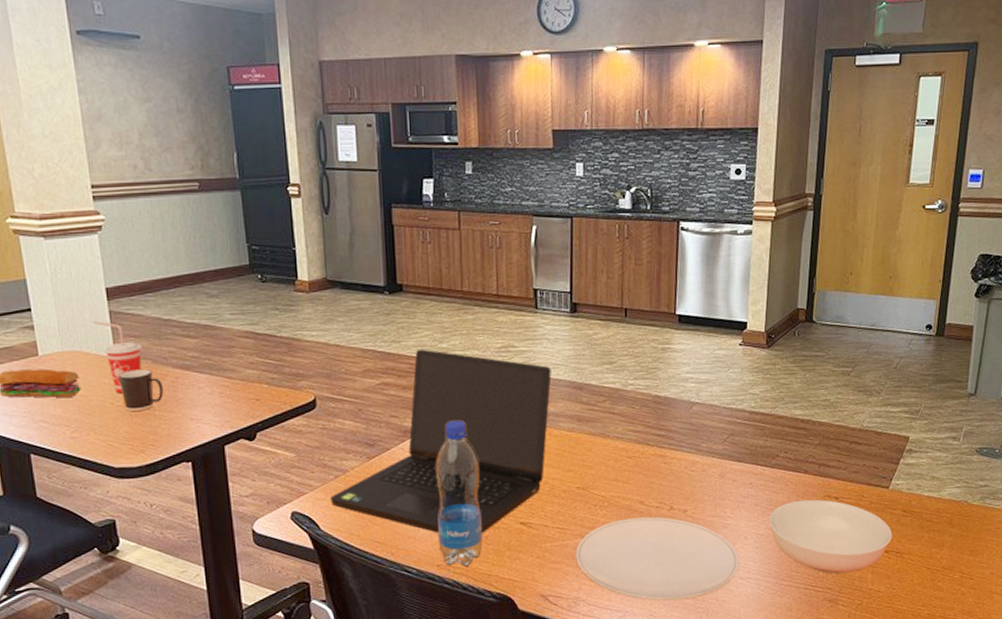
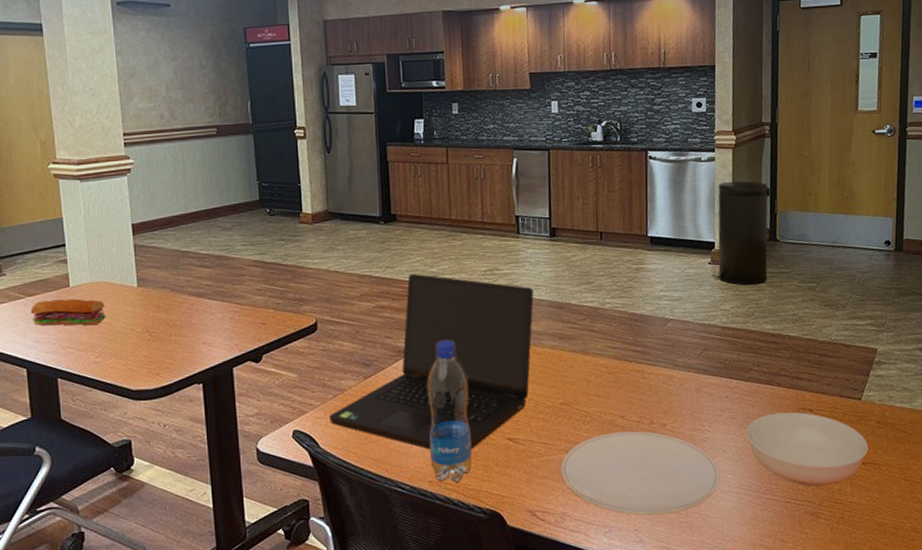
beverage cup: present [93,320,142,394] -> none [119,254,161,321]
mug: present [117,369,163,412] -> none [139,297,179,337]
pedal bin: none [741,257,810,369] -> present [711,181,771,286]

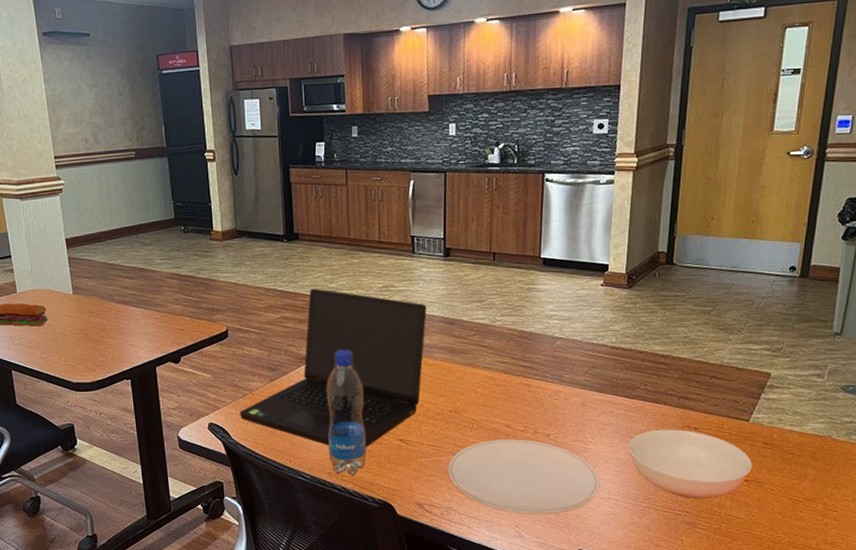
pedal bin: present [711,181,771,286] -> none [603,204,671,308]

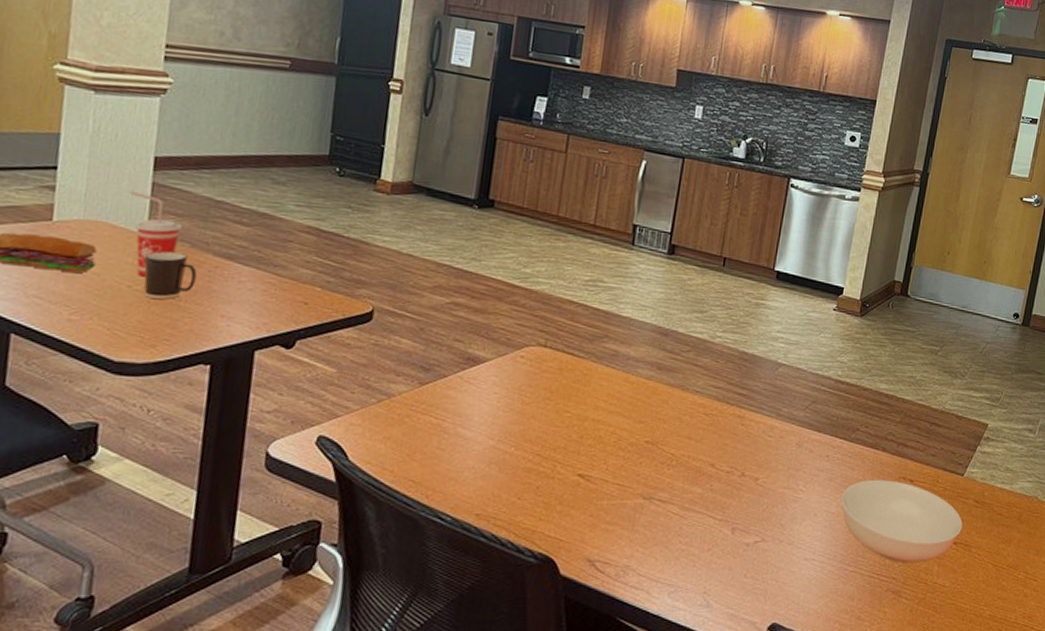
beverage cup: none [56,265,93,324] -> present [130,190,182,277]
mug: none [75,304,109,338] -> present [143,251,197,300]
laptop: present [240,288,427,447] -> none [367,271,639,482]
bottle: present [326,349,367,475] -> none [482,352,545,519]
plate: present [448,439,600,515] -> none [632,481,806,578]

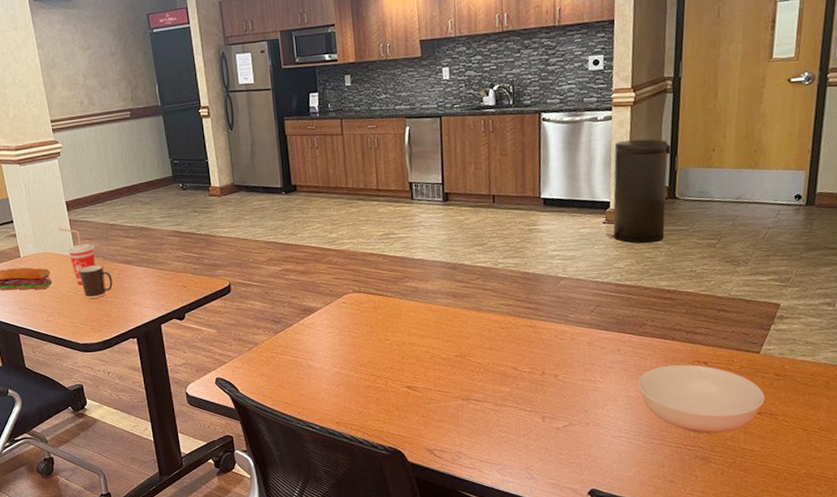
pedal bin: none [834,225,910,340] -> present [605,139,671,244]

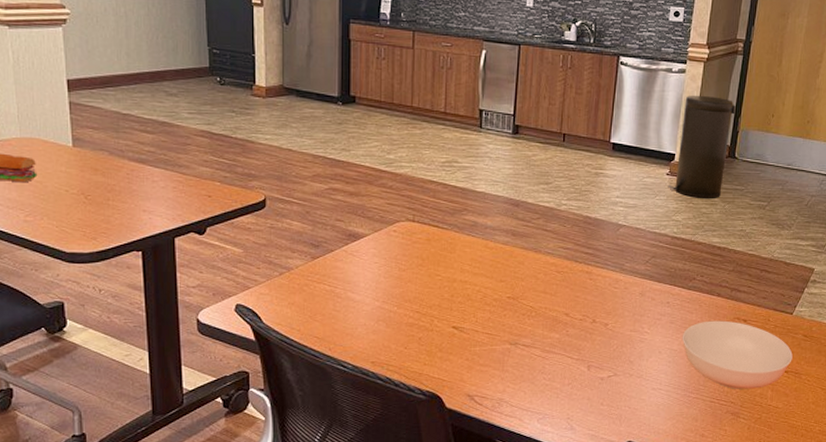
beverage cup: present [58,228,95,285] -> none [53,110,99,182]
mug: present [78,265,113,299] -> none [74,160,118,200]

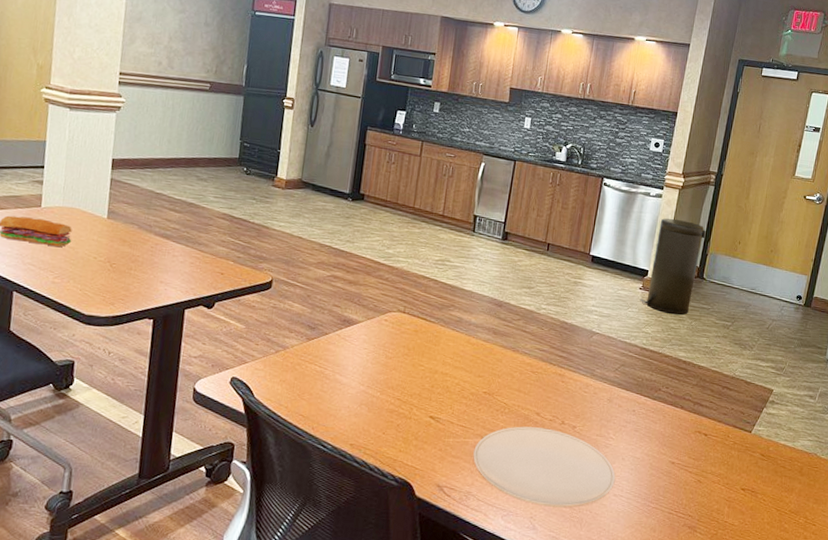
plate: none [502,328,653,406] -> present [473,426,616,508]
bowl: present [682,320,793,389] -> none [645,432,750,504]

